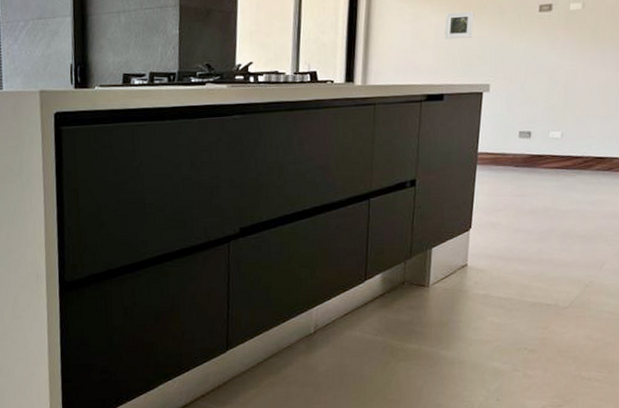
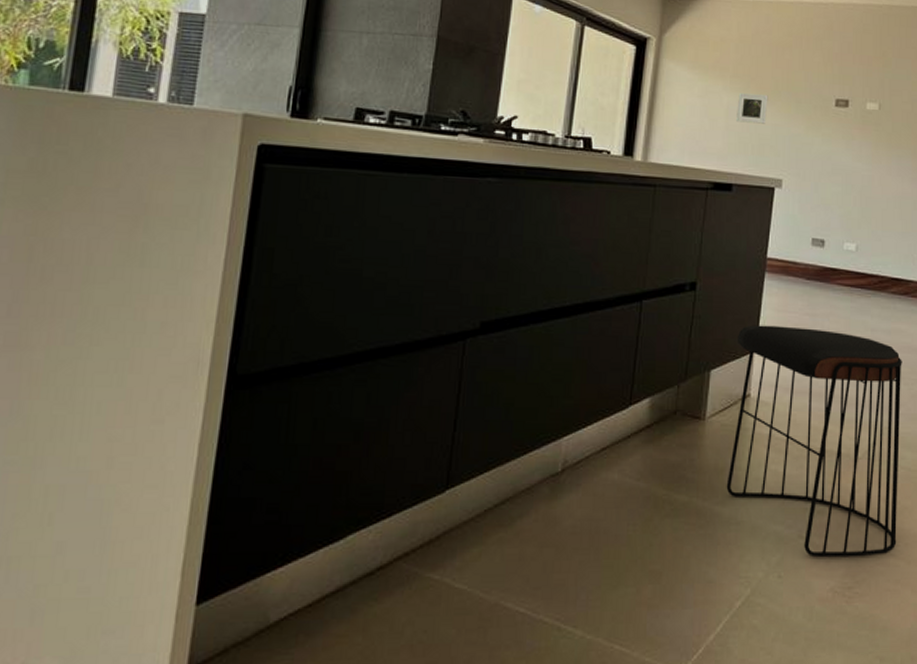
stool: none [449,207,606,385] -> present [726,325,902,558]

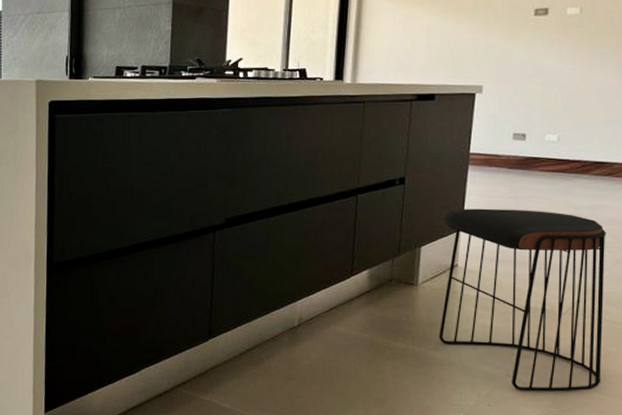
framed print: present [736,93,768,124] -> none [437,14,467,41]

